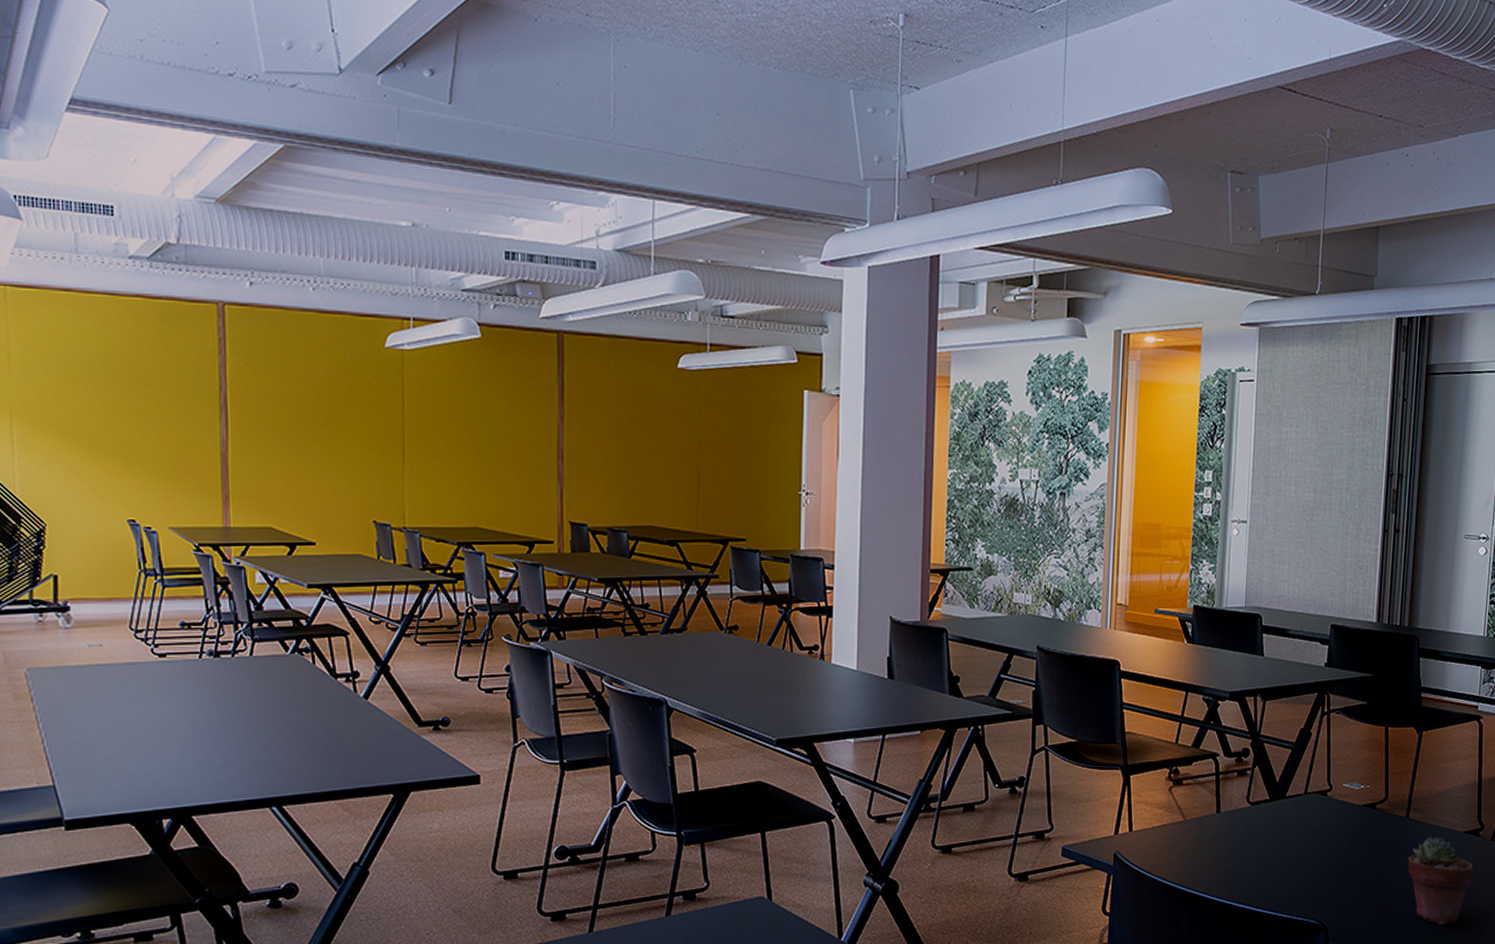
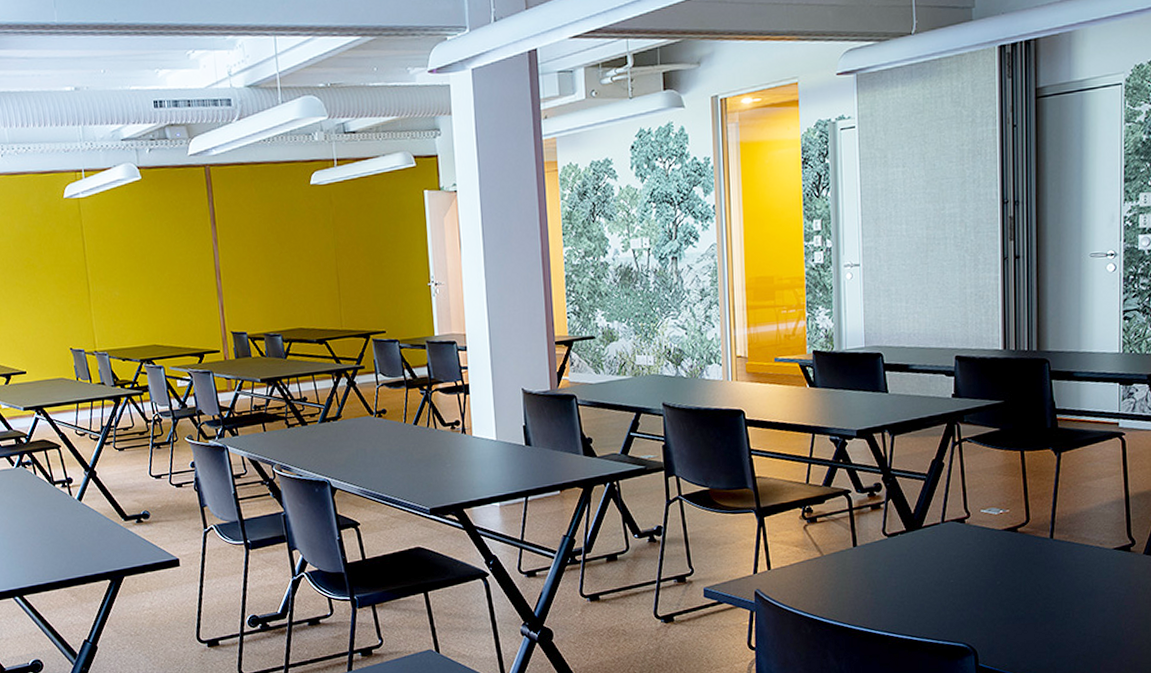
potted succulent: present [1407,837,1474,925] -> none [1055,555,1127,642]

